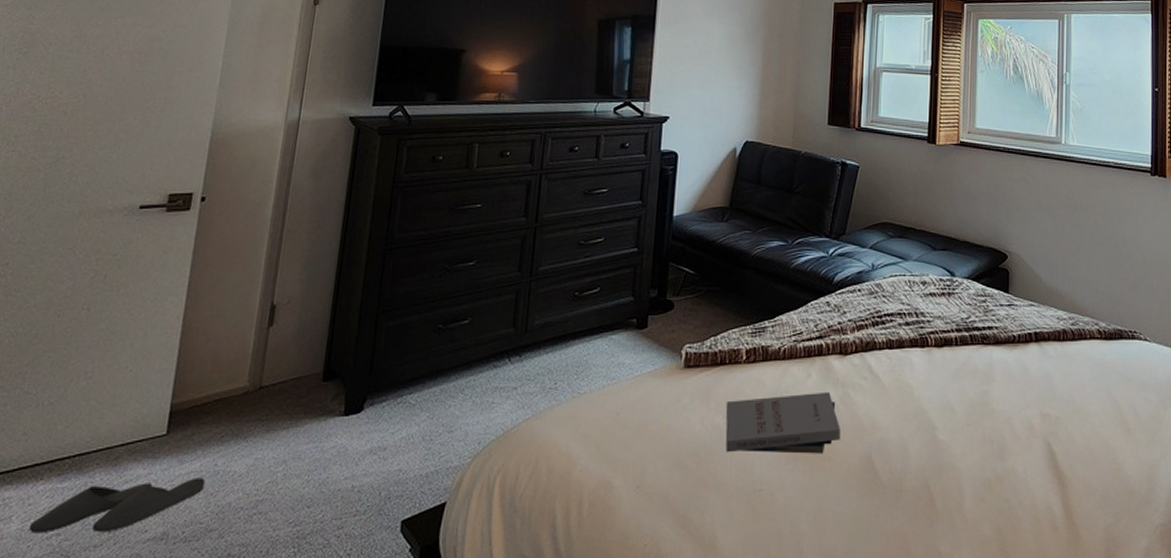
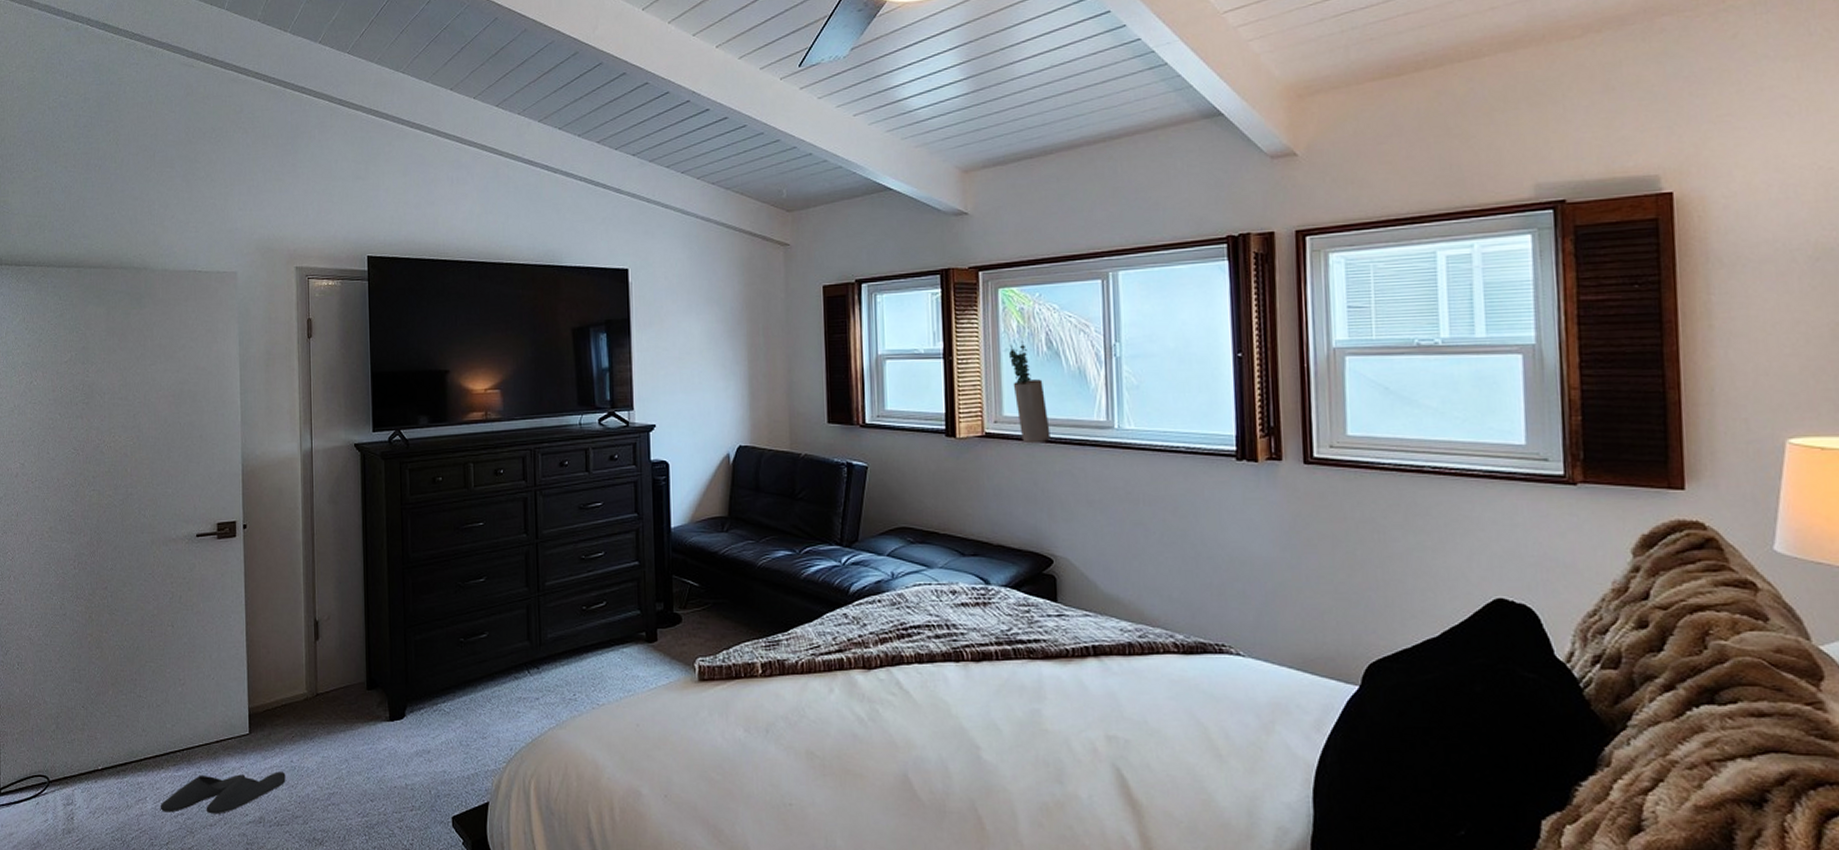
books: present [725,391,840,454] -> none [745,707,871,771]
vase: none [984,64,1012,153] -> present [1009,340,1051,444]

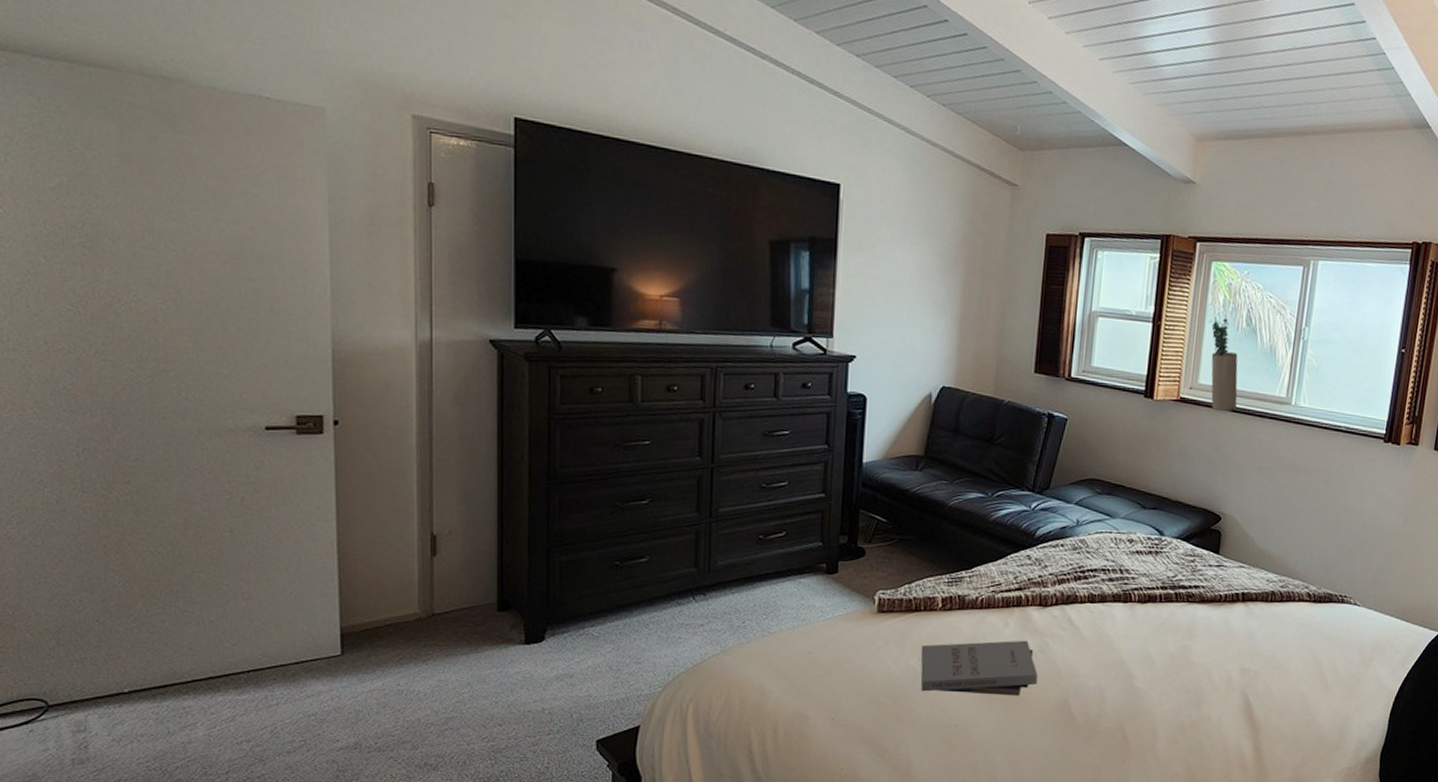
slippers: present [160,771,286,814] -> none [216,695,390,741]
books: none [745,707,871,771] -> present [920,640,1038,696]

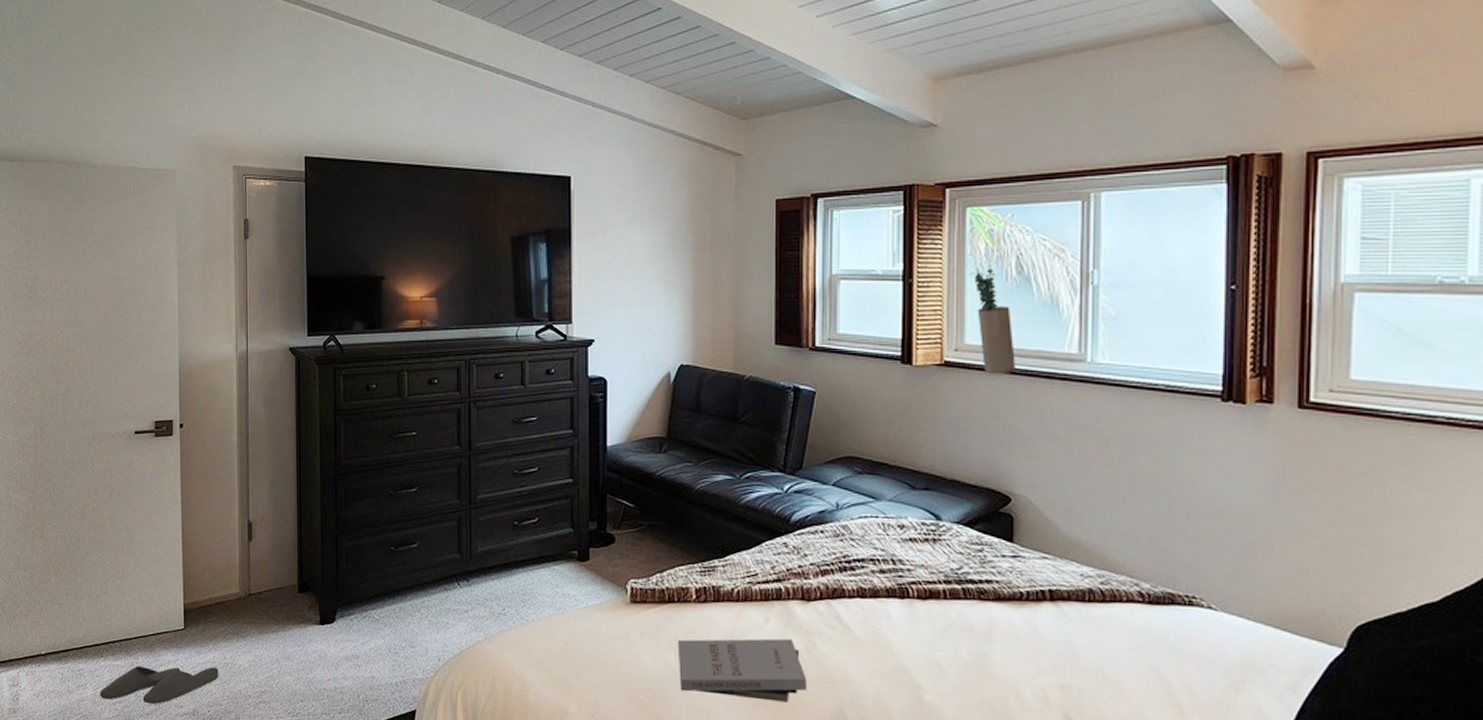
slippers: none [216,695,390,741] -> present [99,666,219,704]

